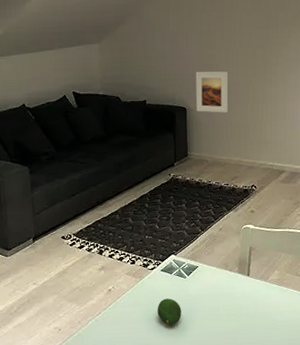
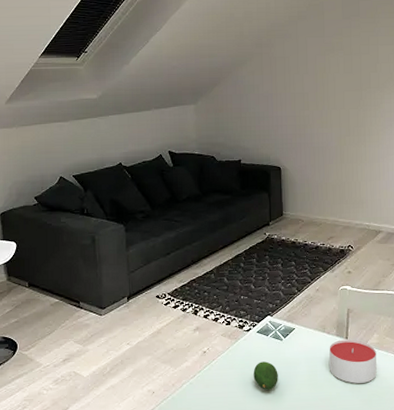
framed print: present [196,71,229,113] -> none [290,131,323,173]
candle: none [231,276,276,318] -> present [329,339,377,384]

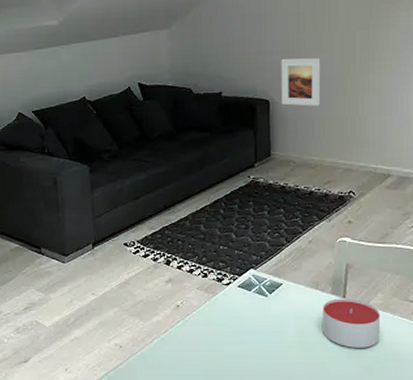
fruit: present [253,361,278,390] -> none [233,319,262,350]
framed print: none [290,131,323,173] -> present [281,58,321,106]

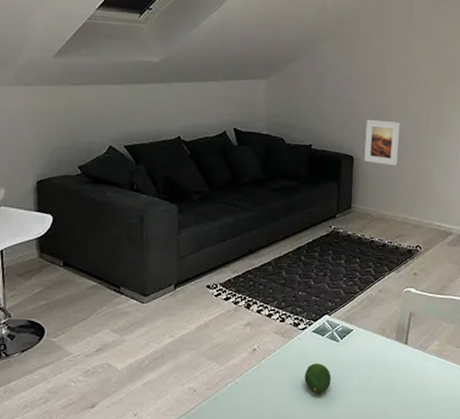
fruit: none [233,319,262,350] -> present [304,363,331,394]
candle: present [323,298,380,348] -> none [385,345,435,391]

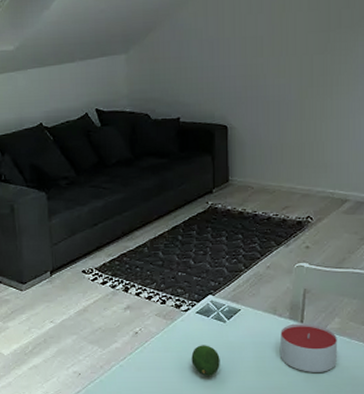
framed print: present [364,119,400,166] -> none [239,83,279,132]
candle: none [385,345,435,391] -> present [280,323,337,372]

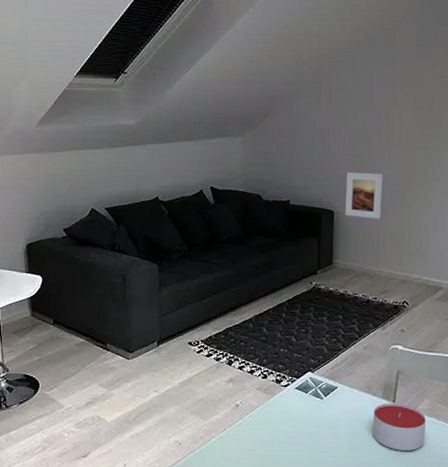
fruit: present [191,345,220,376] -> none [288,420,316,450]
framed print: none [239,83,279,132] -> present [345,172,383,219]

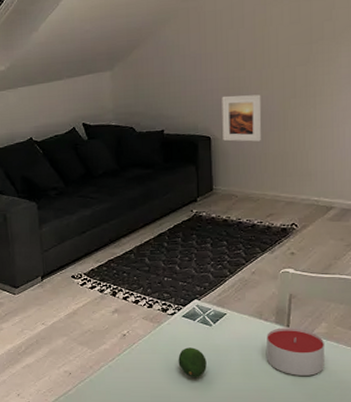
fruit: none [288,420,316,450] -> present [178,347,207,377]

